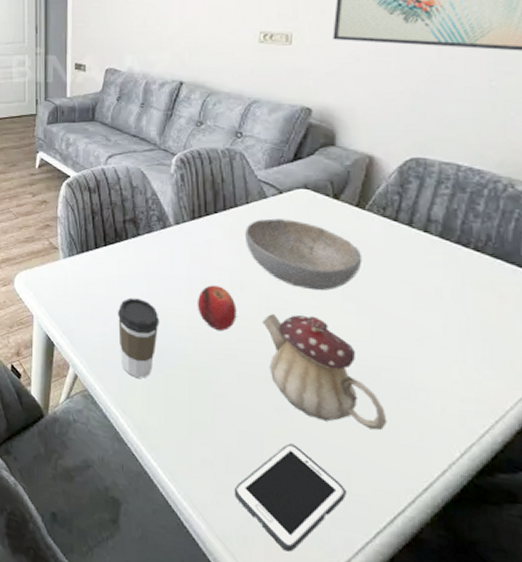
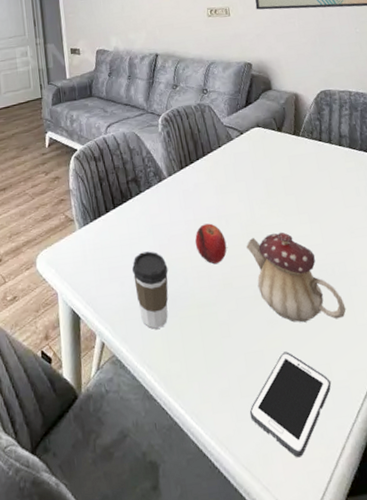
bowl: present [245,218,363,291] -> none [221,154,306,210]

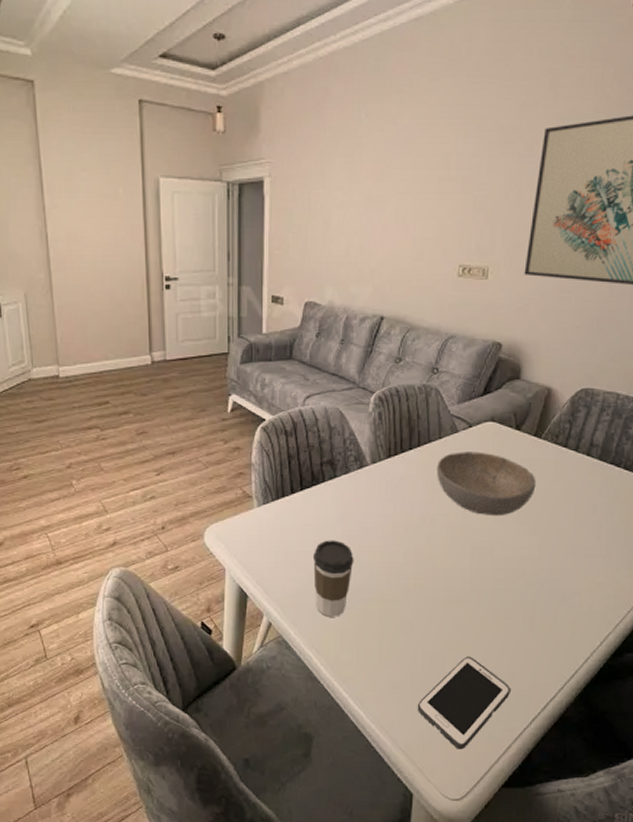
fruit: present [194,223,227,264] -> none [390,520,426,562]
bowl: none [221,154,306,210] -> present [437,451,537,516]
teapot: present [246,232,347,323] -> none [448,539,547,634]

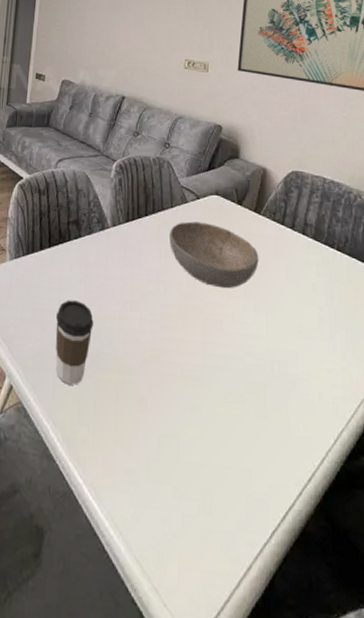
cell phone: present [417,656,510,750] -> none [152,444,247,566]

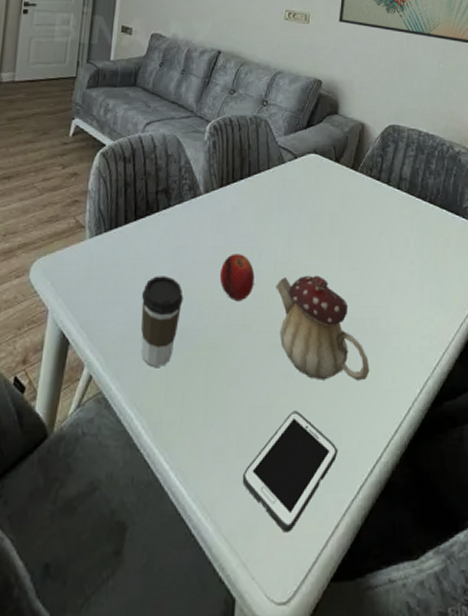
fruit: none [127,285,161,330] -> present [219,254,255,300]
cell phone: none [152,444,247,566] -> present [242,411,337,533]
bowl: present [170,221,259,289] -> none [265,182,355,250]
teapot: none [181,312,279,423] -> present [276,275,370,381]

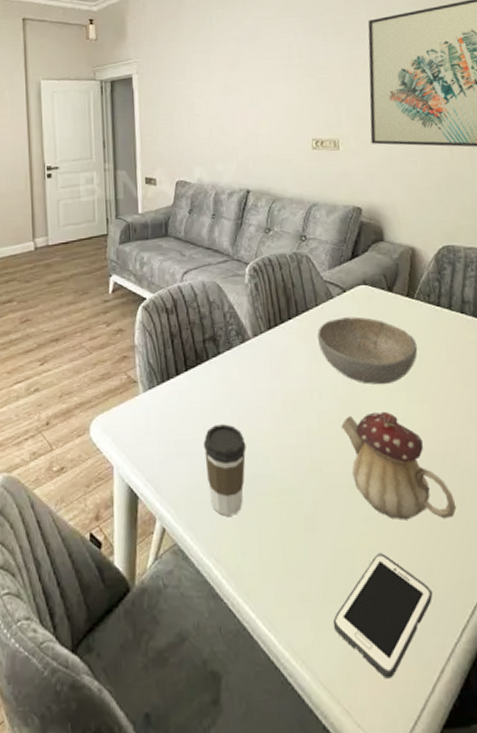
fruit: present [219,254,255,300] -> none [280,395,318,444]
bowl: none [265,182,355,250] -> present [317,316,418,385]

